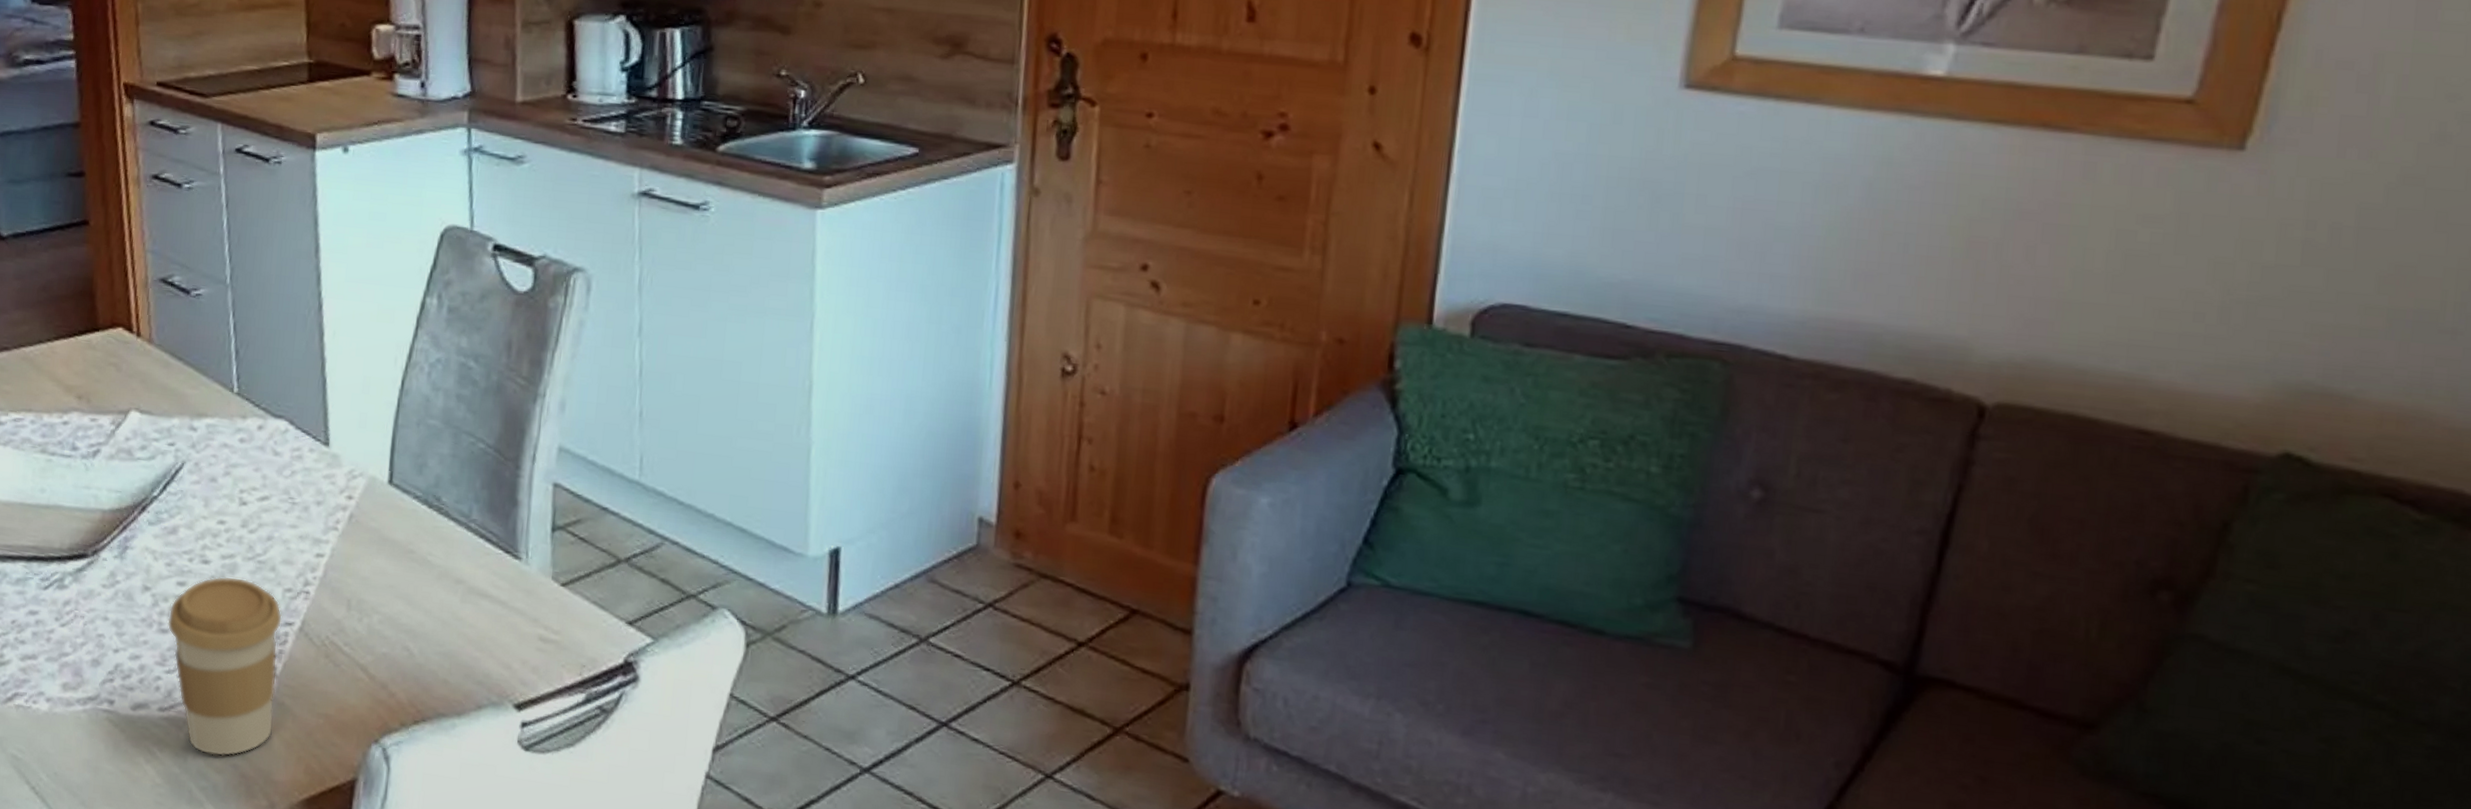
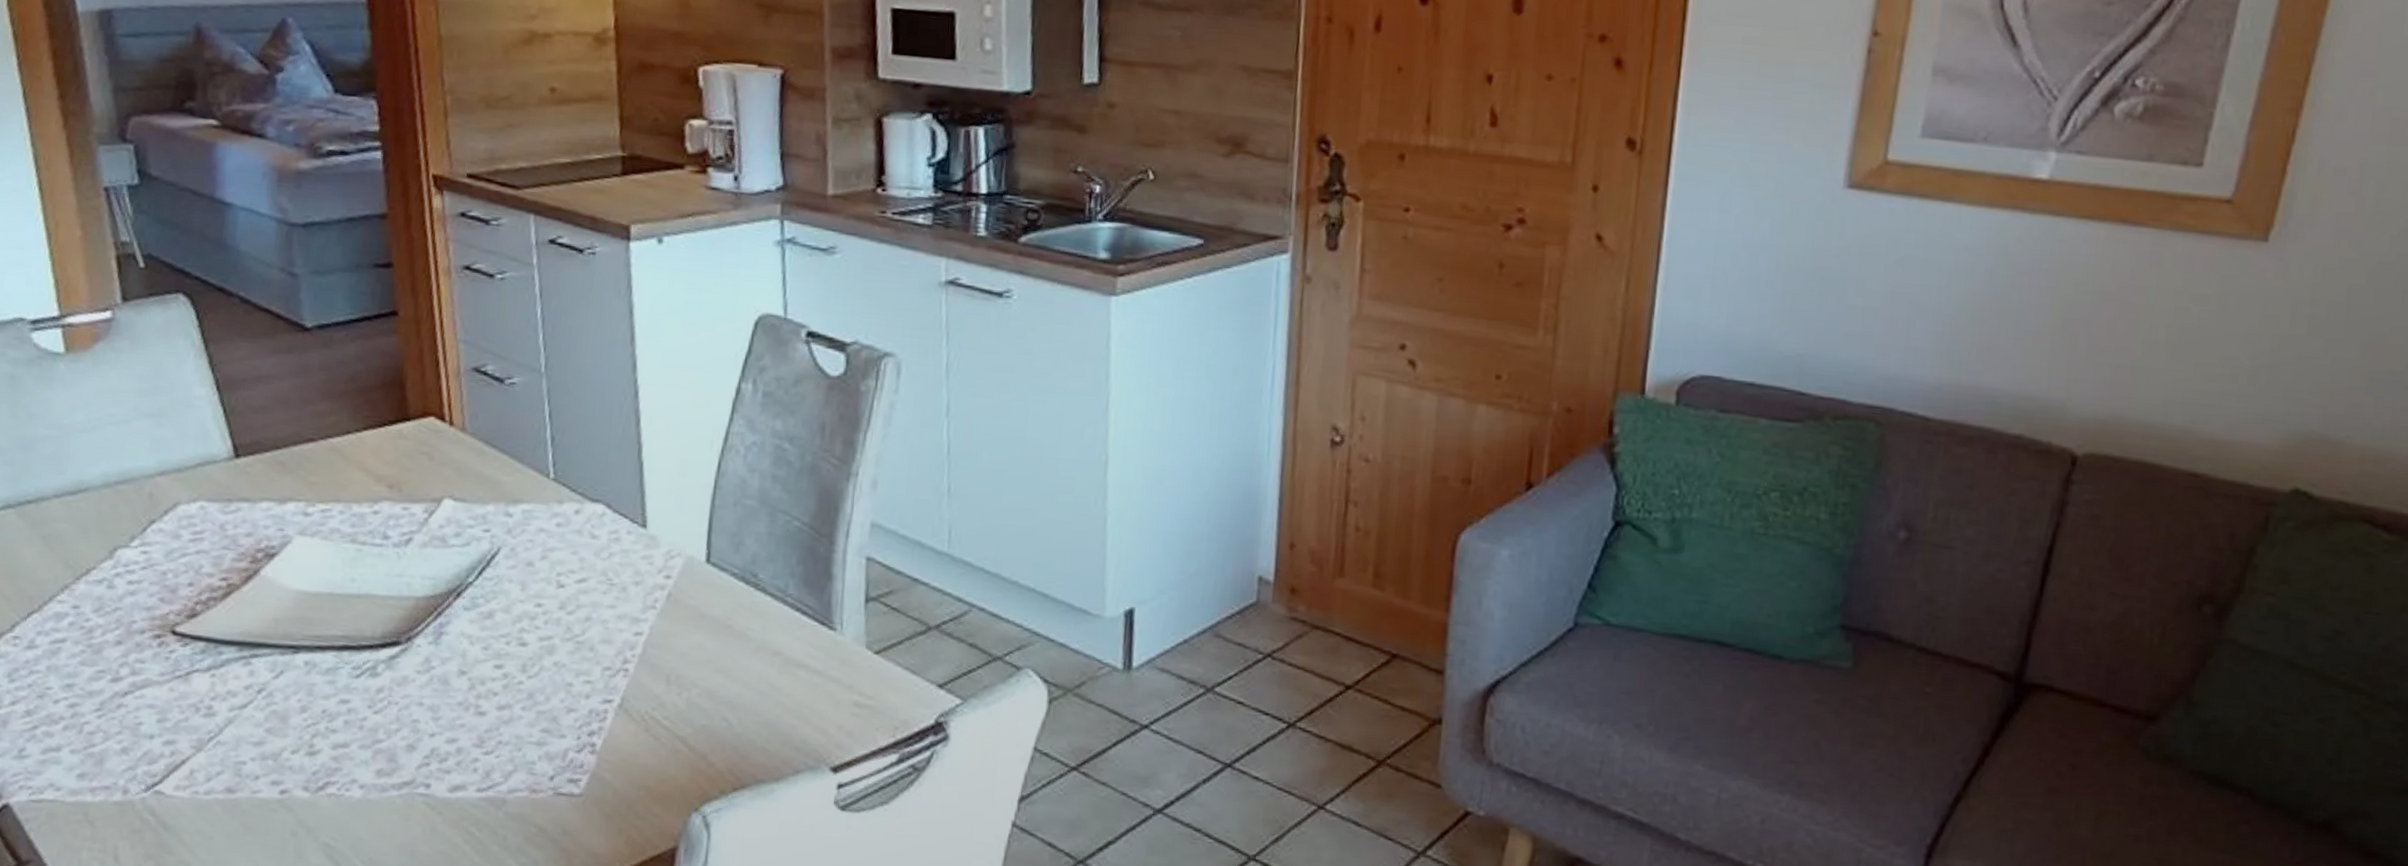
coffee cup: present [167,576,283,757] -> none [484,657,602,833]

